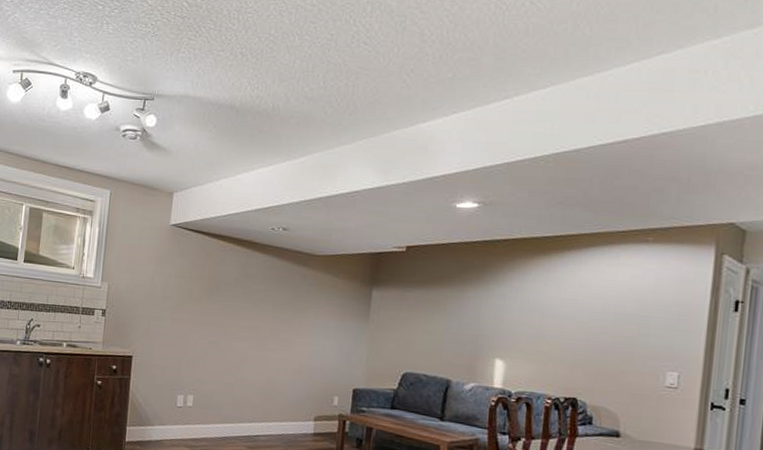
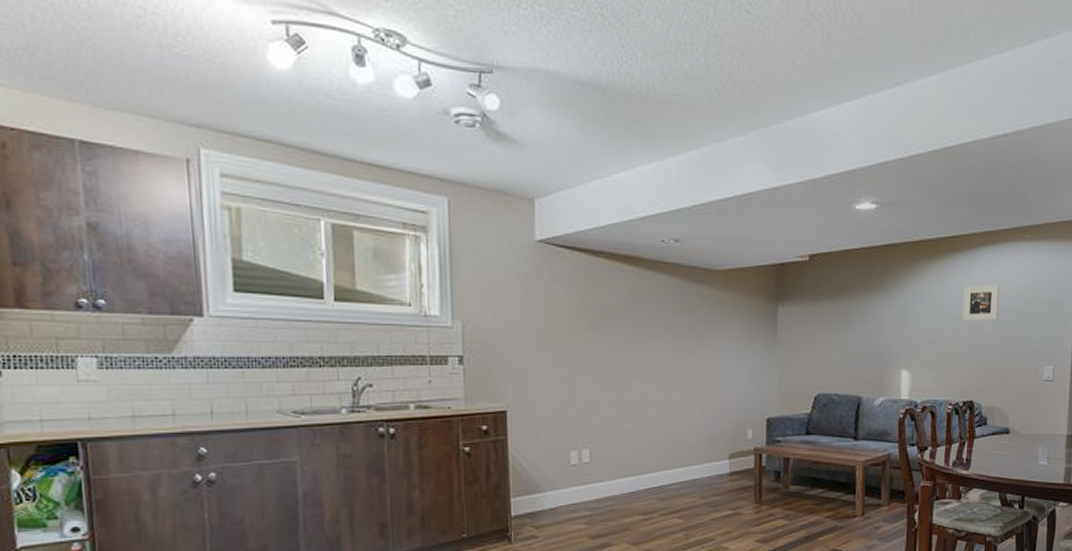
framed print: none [567,284,614,320] -> present [962,285,999,321]

